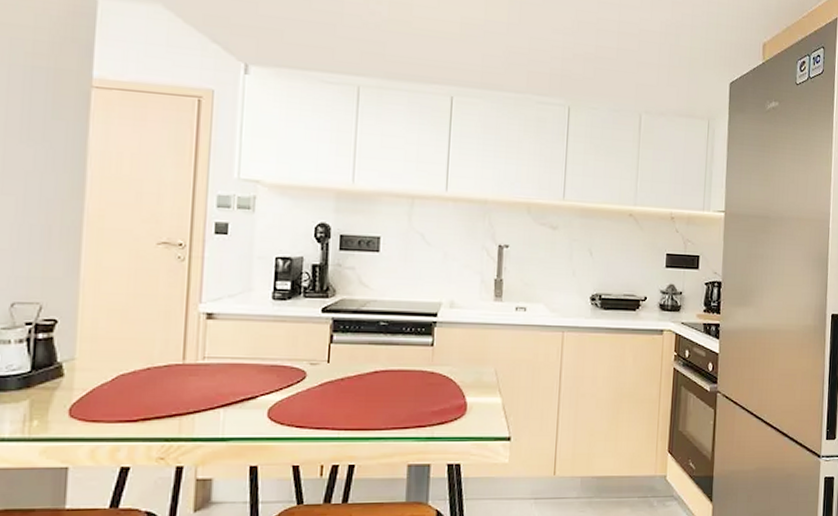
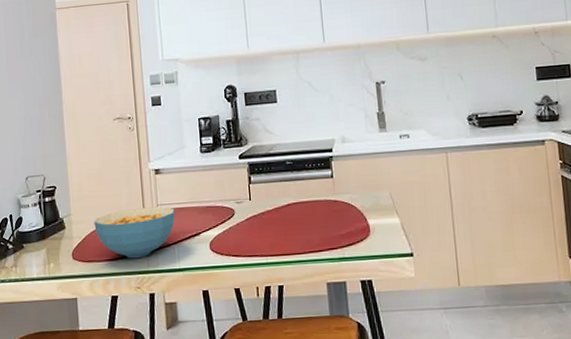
cereal bowl: none [108,359,227,422] -> present [94,206,175,259]

